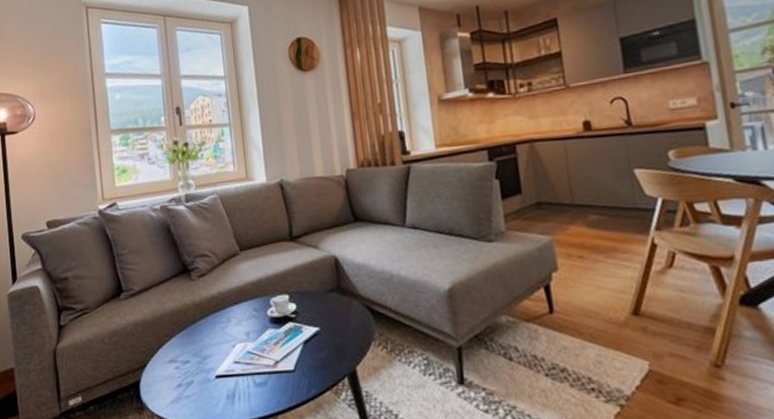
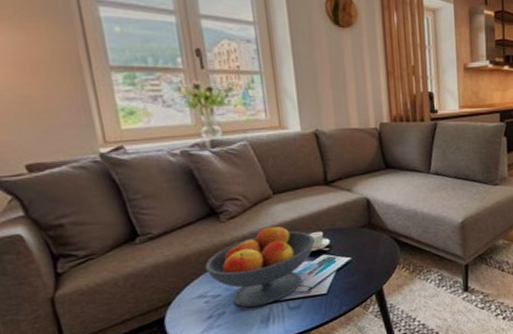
fruit bowl: none [177,284,281,378] -> present [205,224,315,308]

